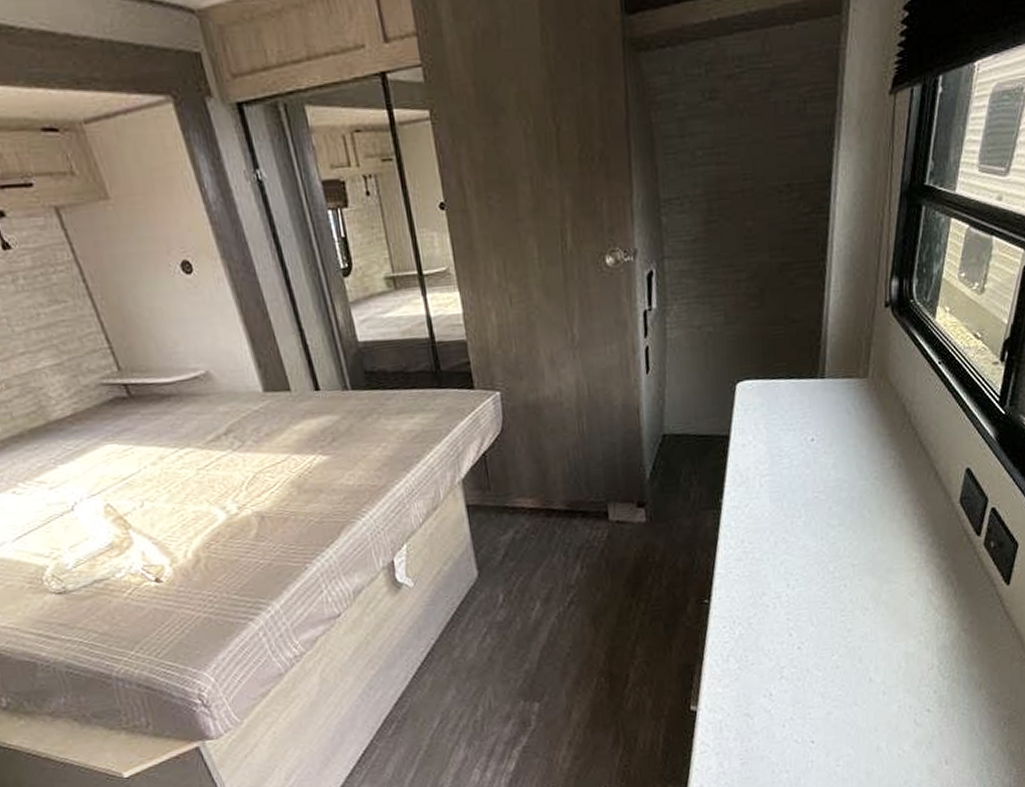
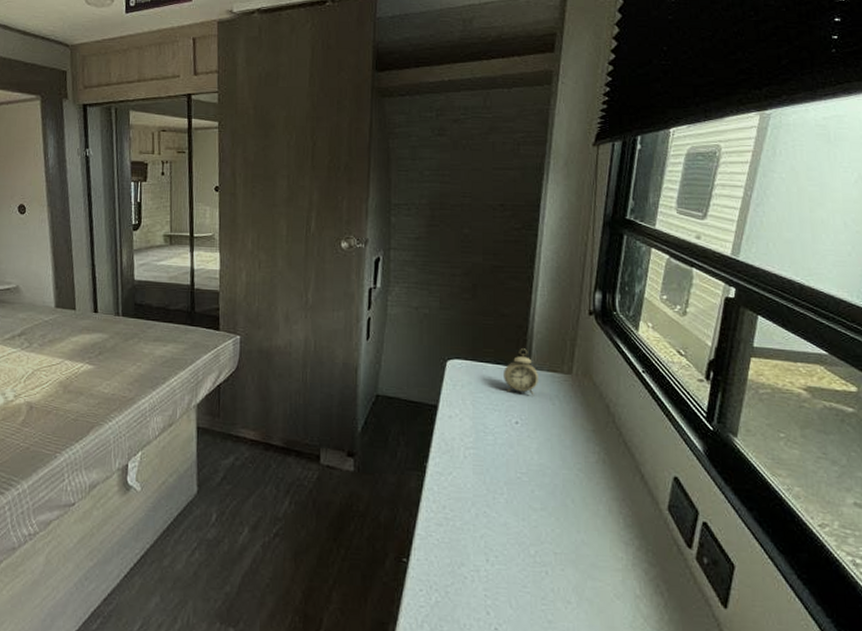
alarm clock: none [797,356,833,408] -> present [504,348,538,396]

